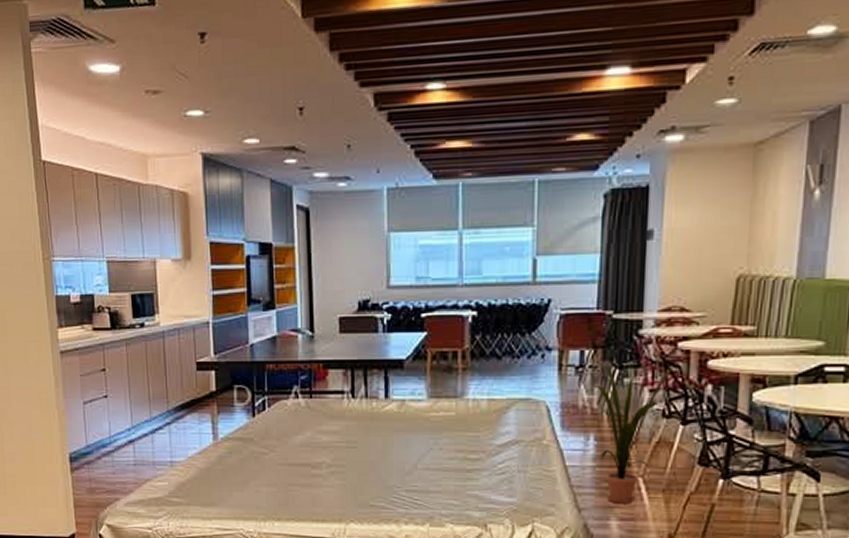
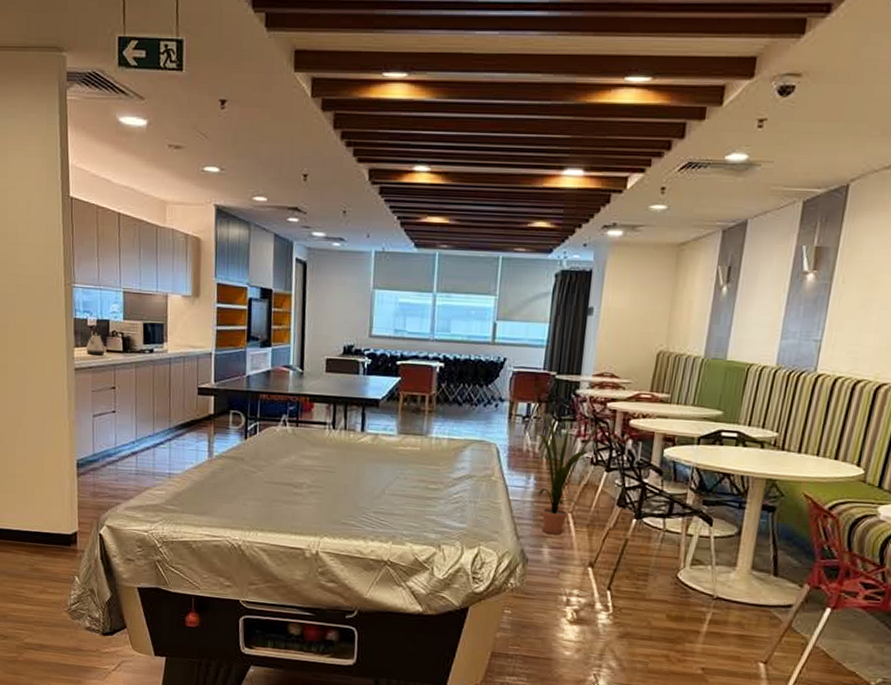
kettle: none [71,302,92,335] -> present [86,325,105,356]

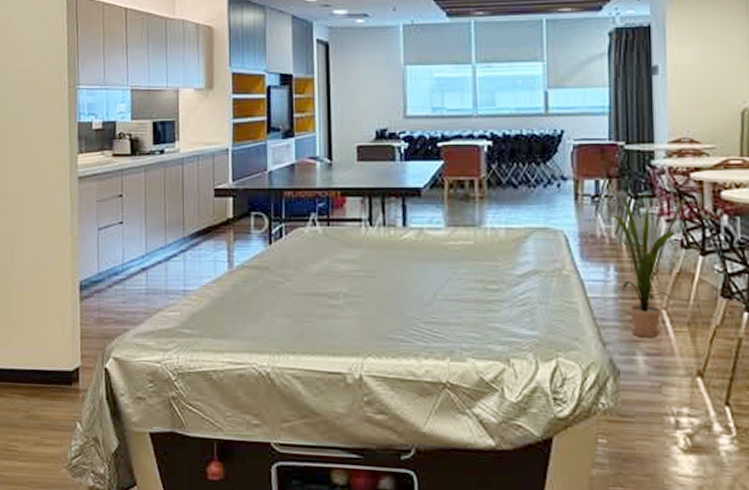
kettle: present [86,325,105,356] -> none [91,128,112,161]

